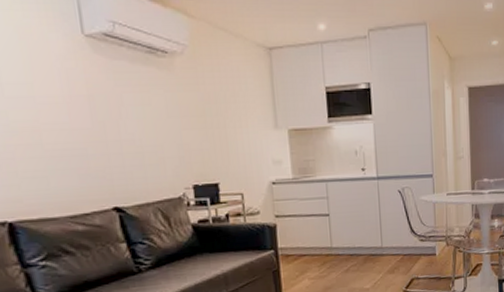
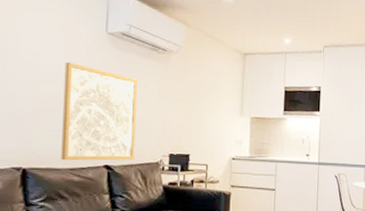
wall art: none [35,78,150,207] -> present [61,61,138,161]

